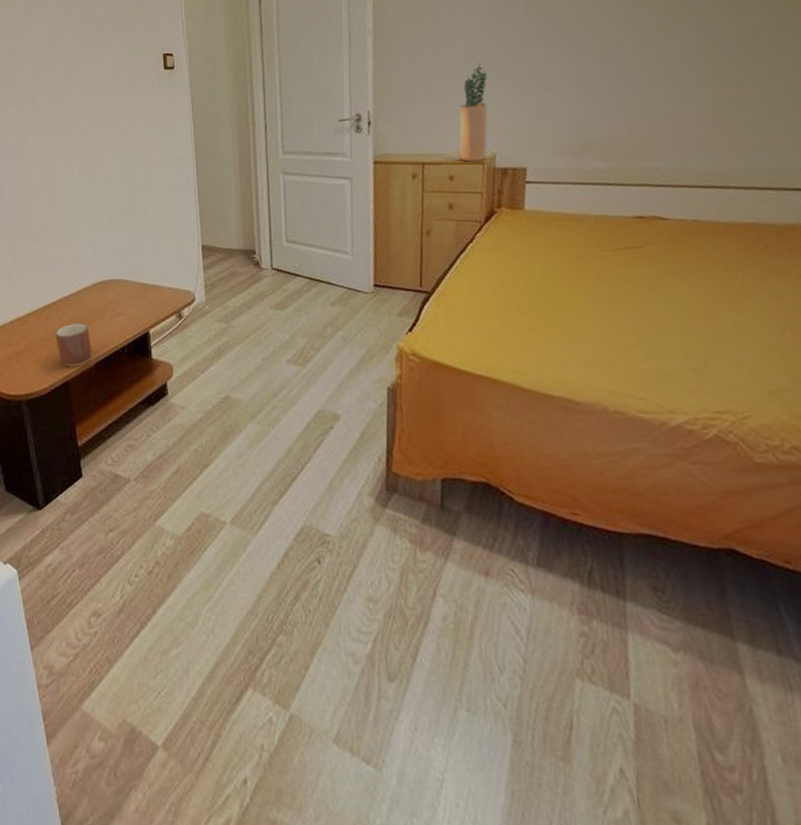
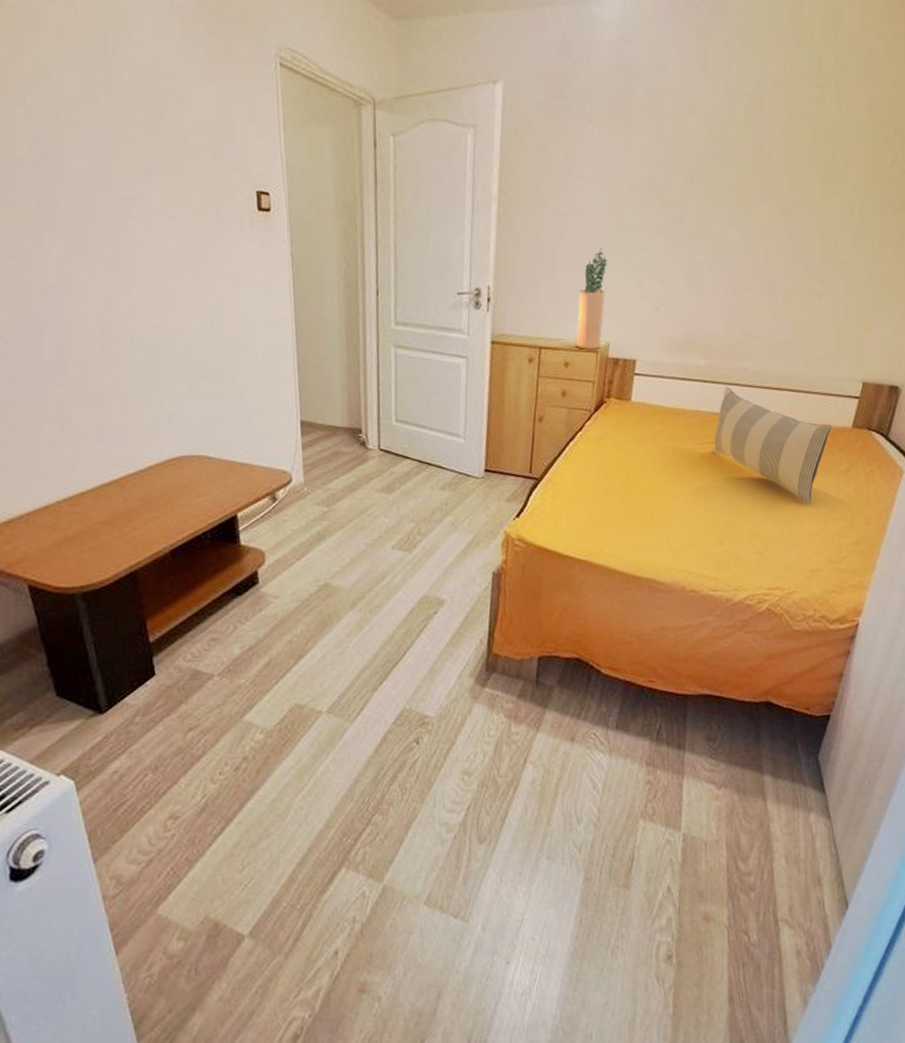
mug: present [55,322,92,367] -> none [118,503,167,555]
pillow: none [624,187,776,314] -> present [712,386,832,504]

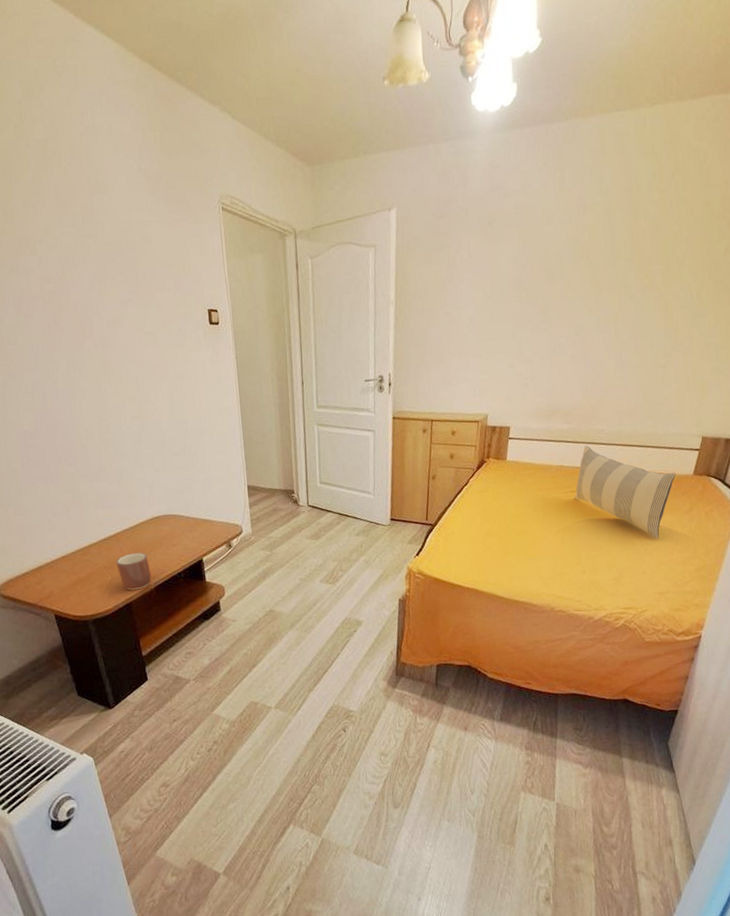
mug: none [118,503,167,555] -> present [116,552,152,591]
vase: present [576,248,607,350] -> none [460,337,485,421]

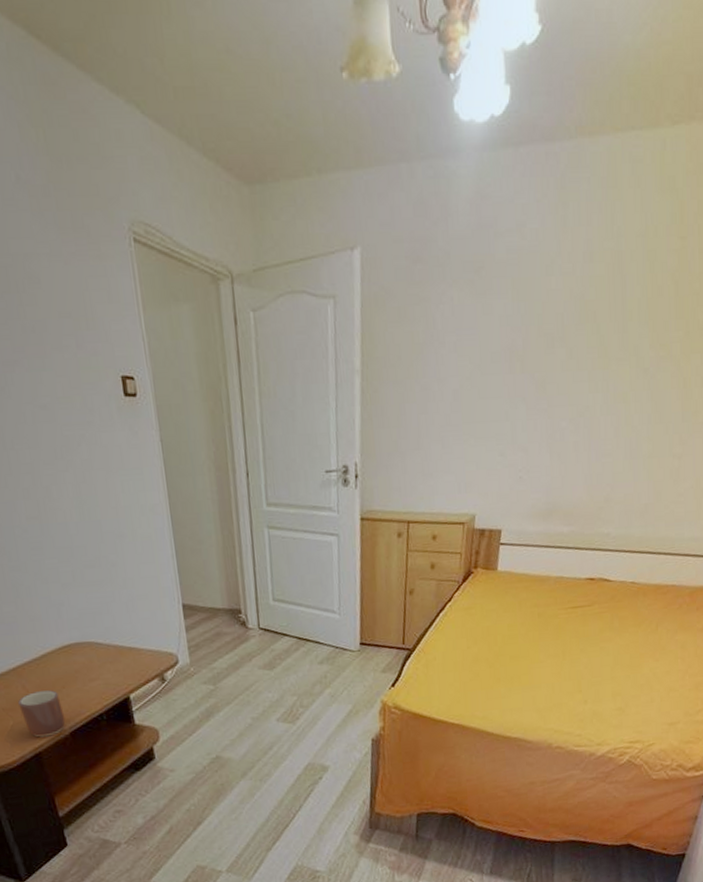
pillow: present [574,445,676,539] -> none [576,551,690,662]

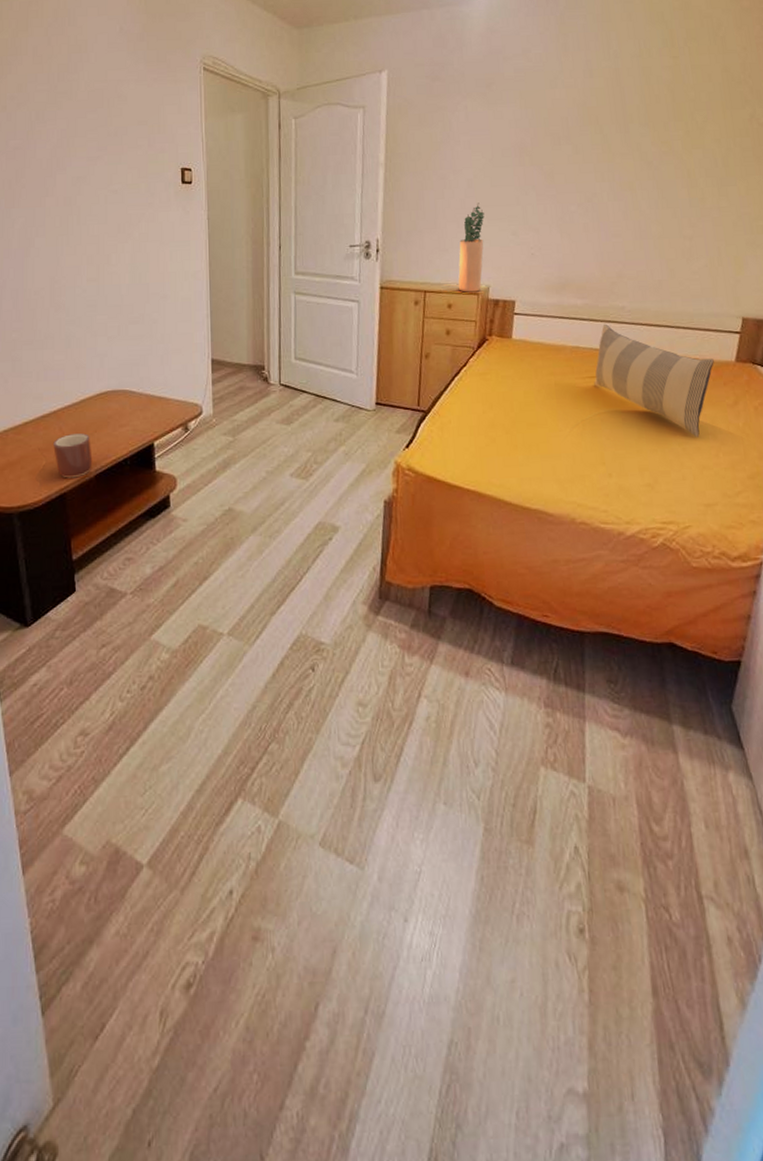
vase: none [443,418,471,522] -> present [458,203,484,293]
pillow: none [576,551,690,662] -> present [594,323,714,437]

